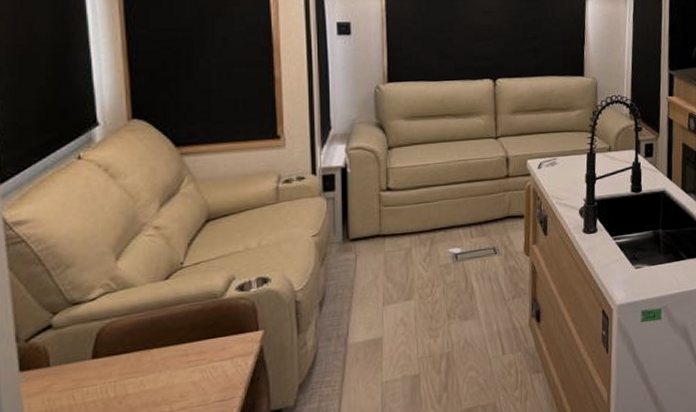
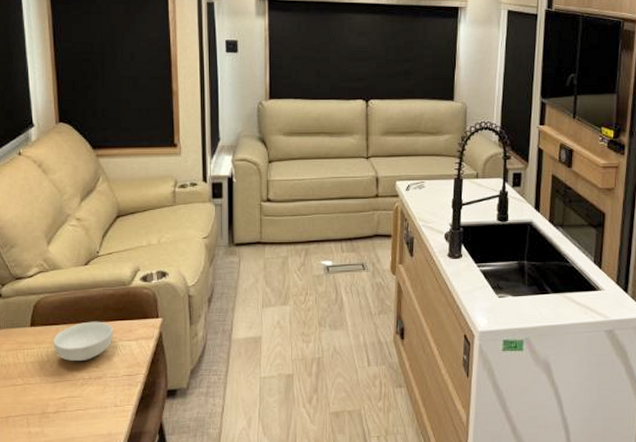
cereal bowl: none [122,342,201,394] -> present [53,321,113,362]

